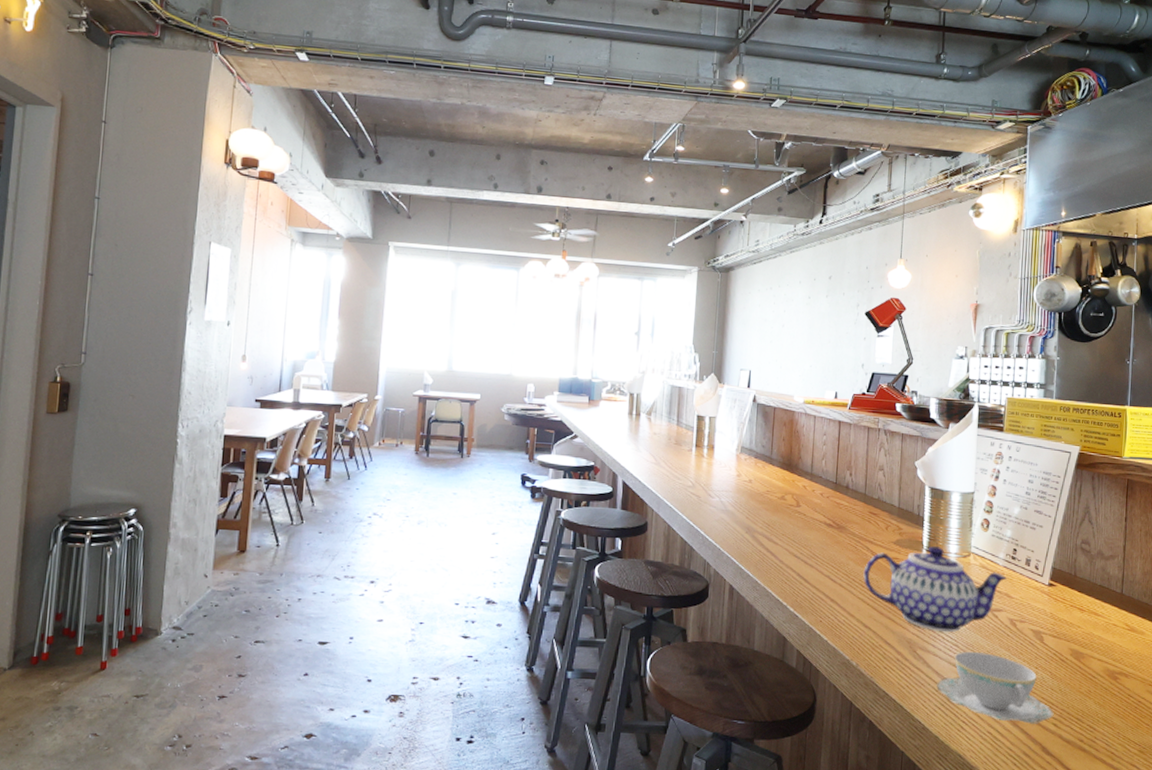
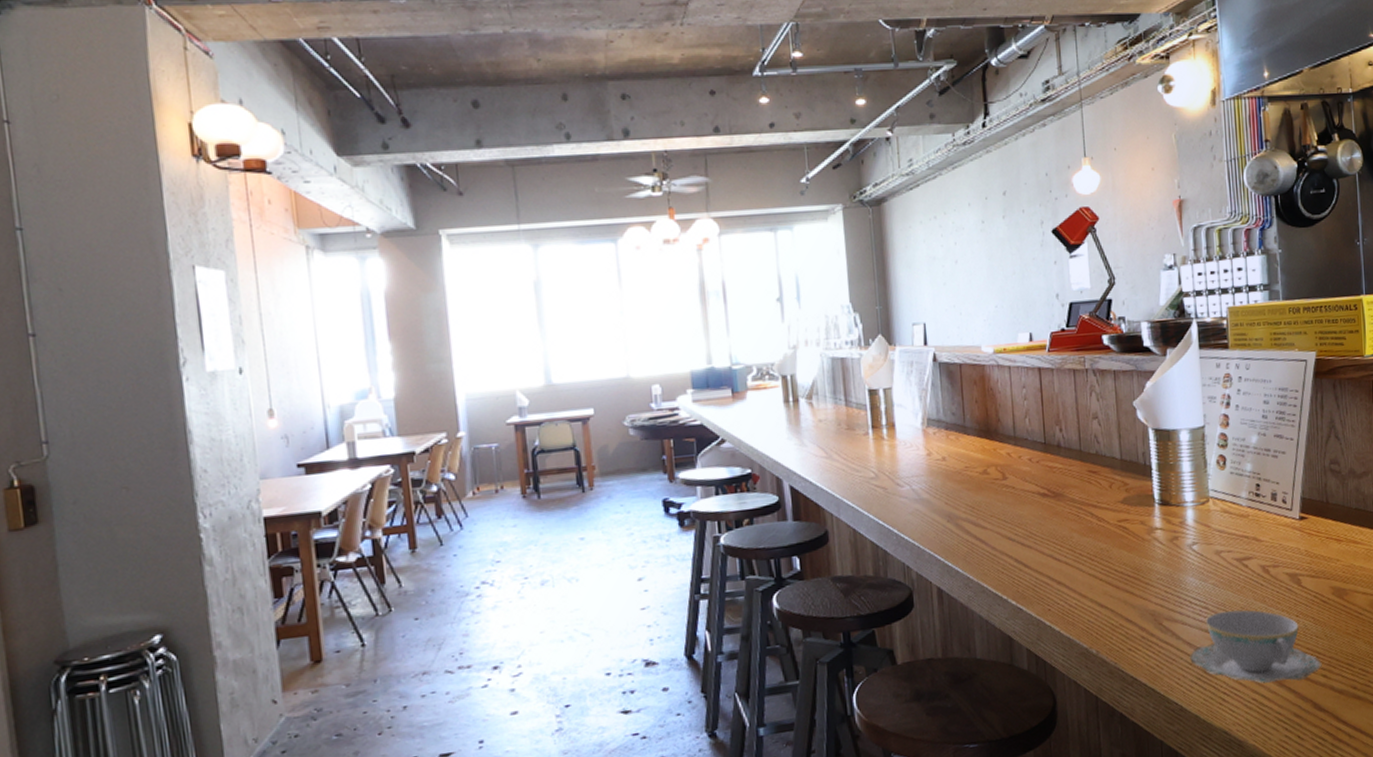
teapot: present [863,546,1007,632] -> none [1090,497,1253,596]

